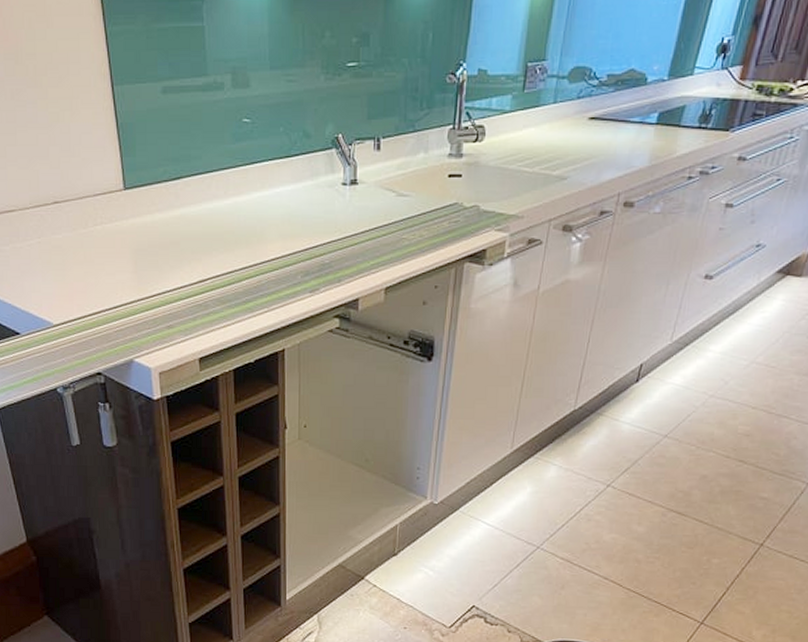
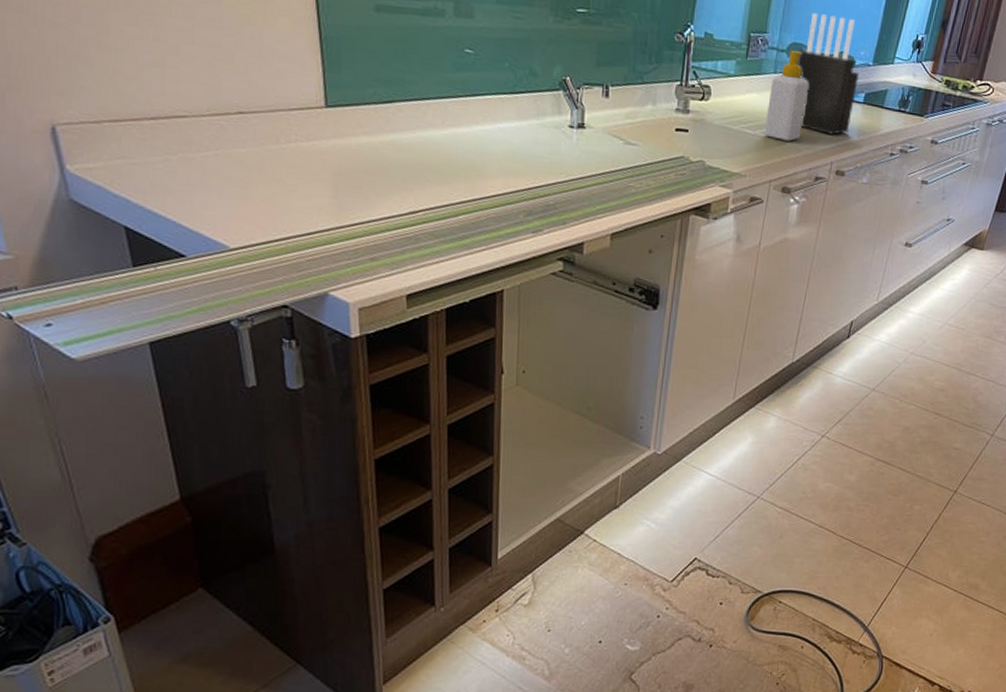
soap bottle: none [543,74,594,175] -> present [764,50,809,141]
knife block: none [580,30,652,163] -> present [797,13,860,135]

